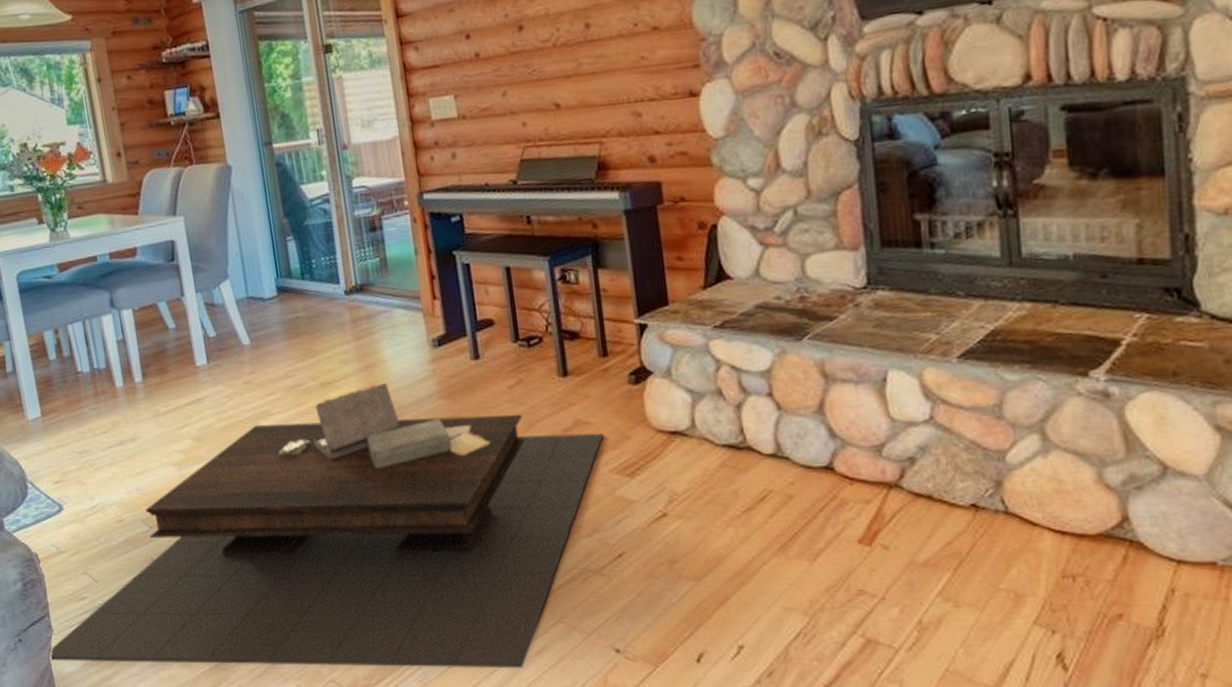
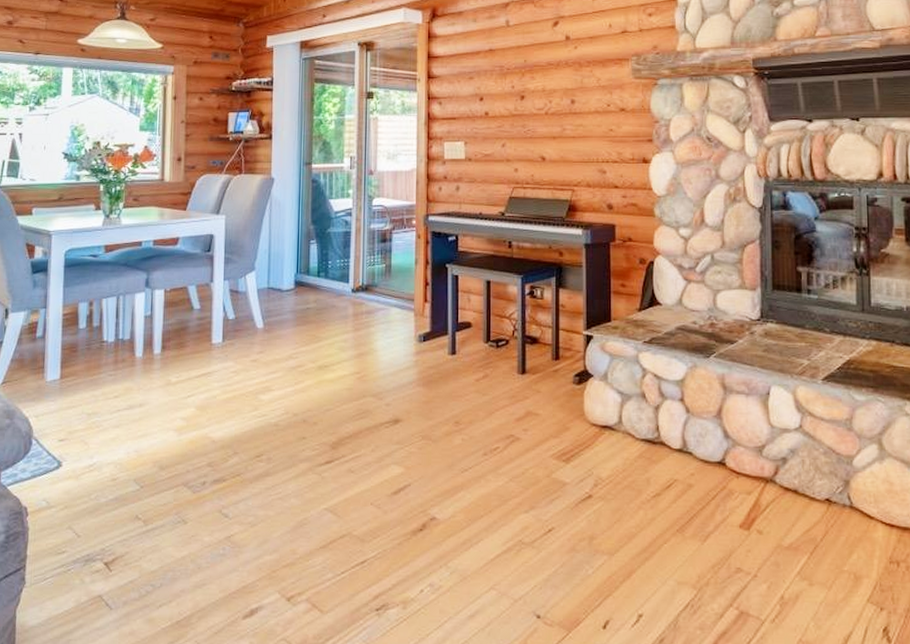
coffee table: present [49,383,604,669] -> none [15,369,549,631]

